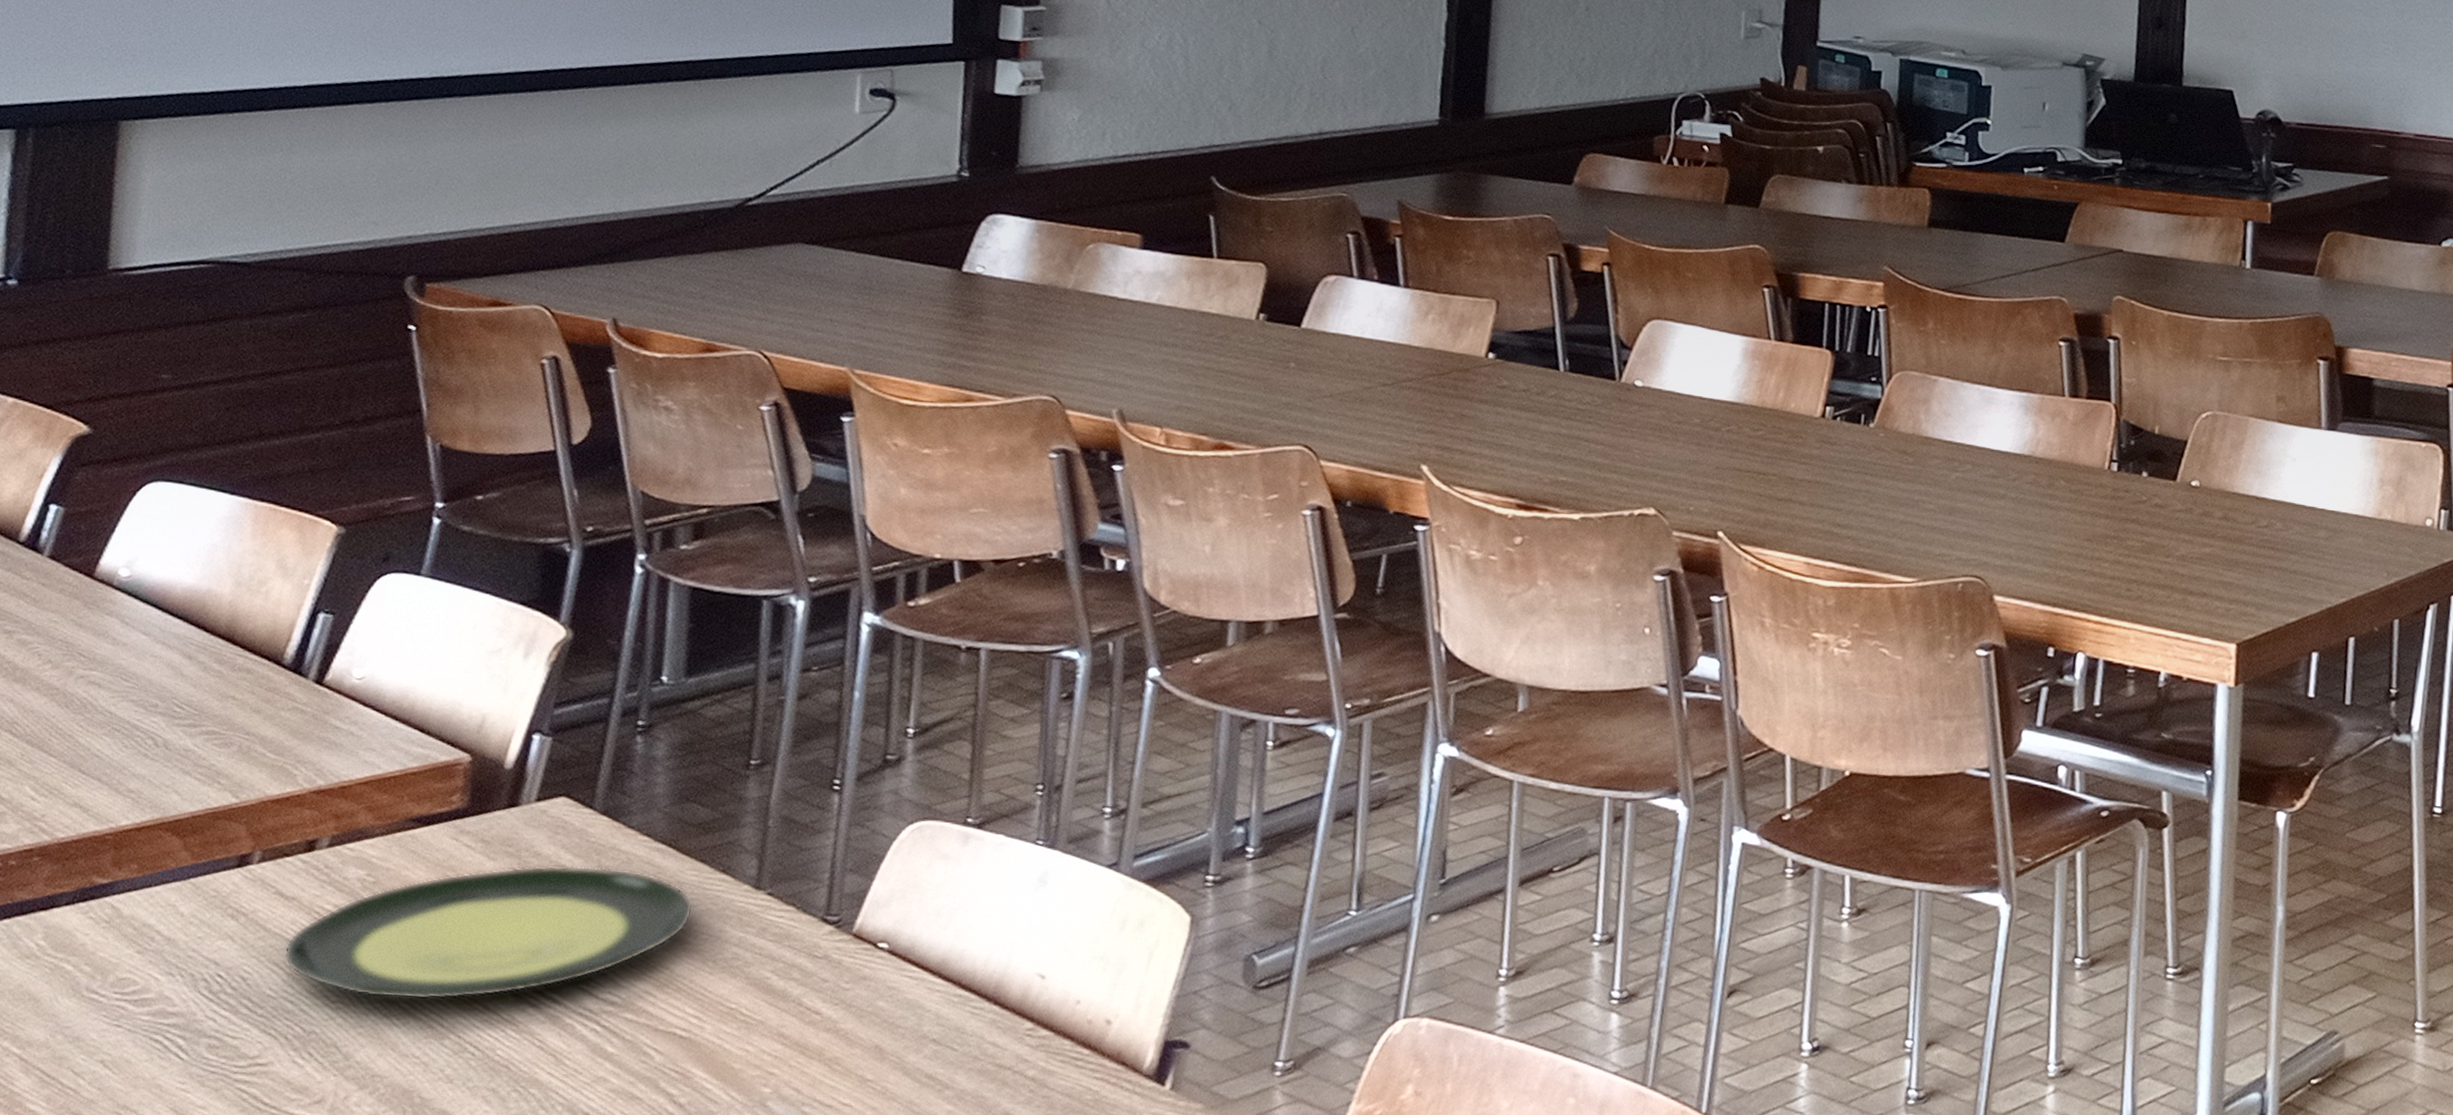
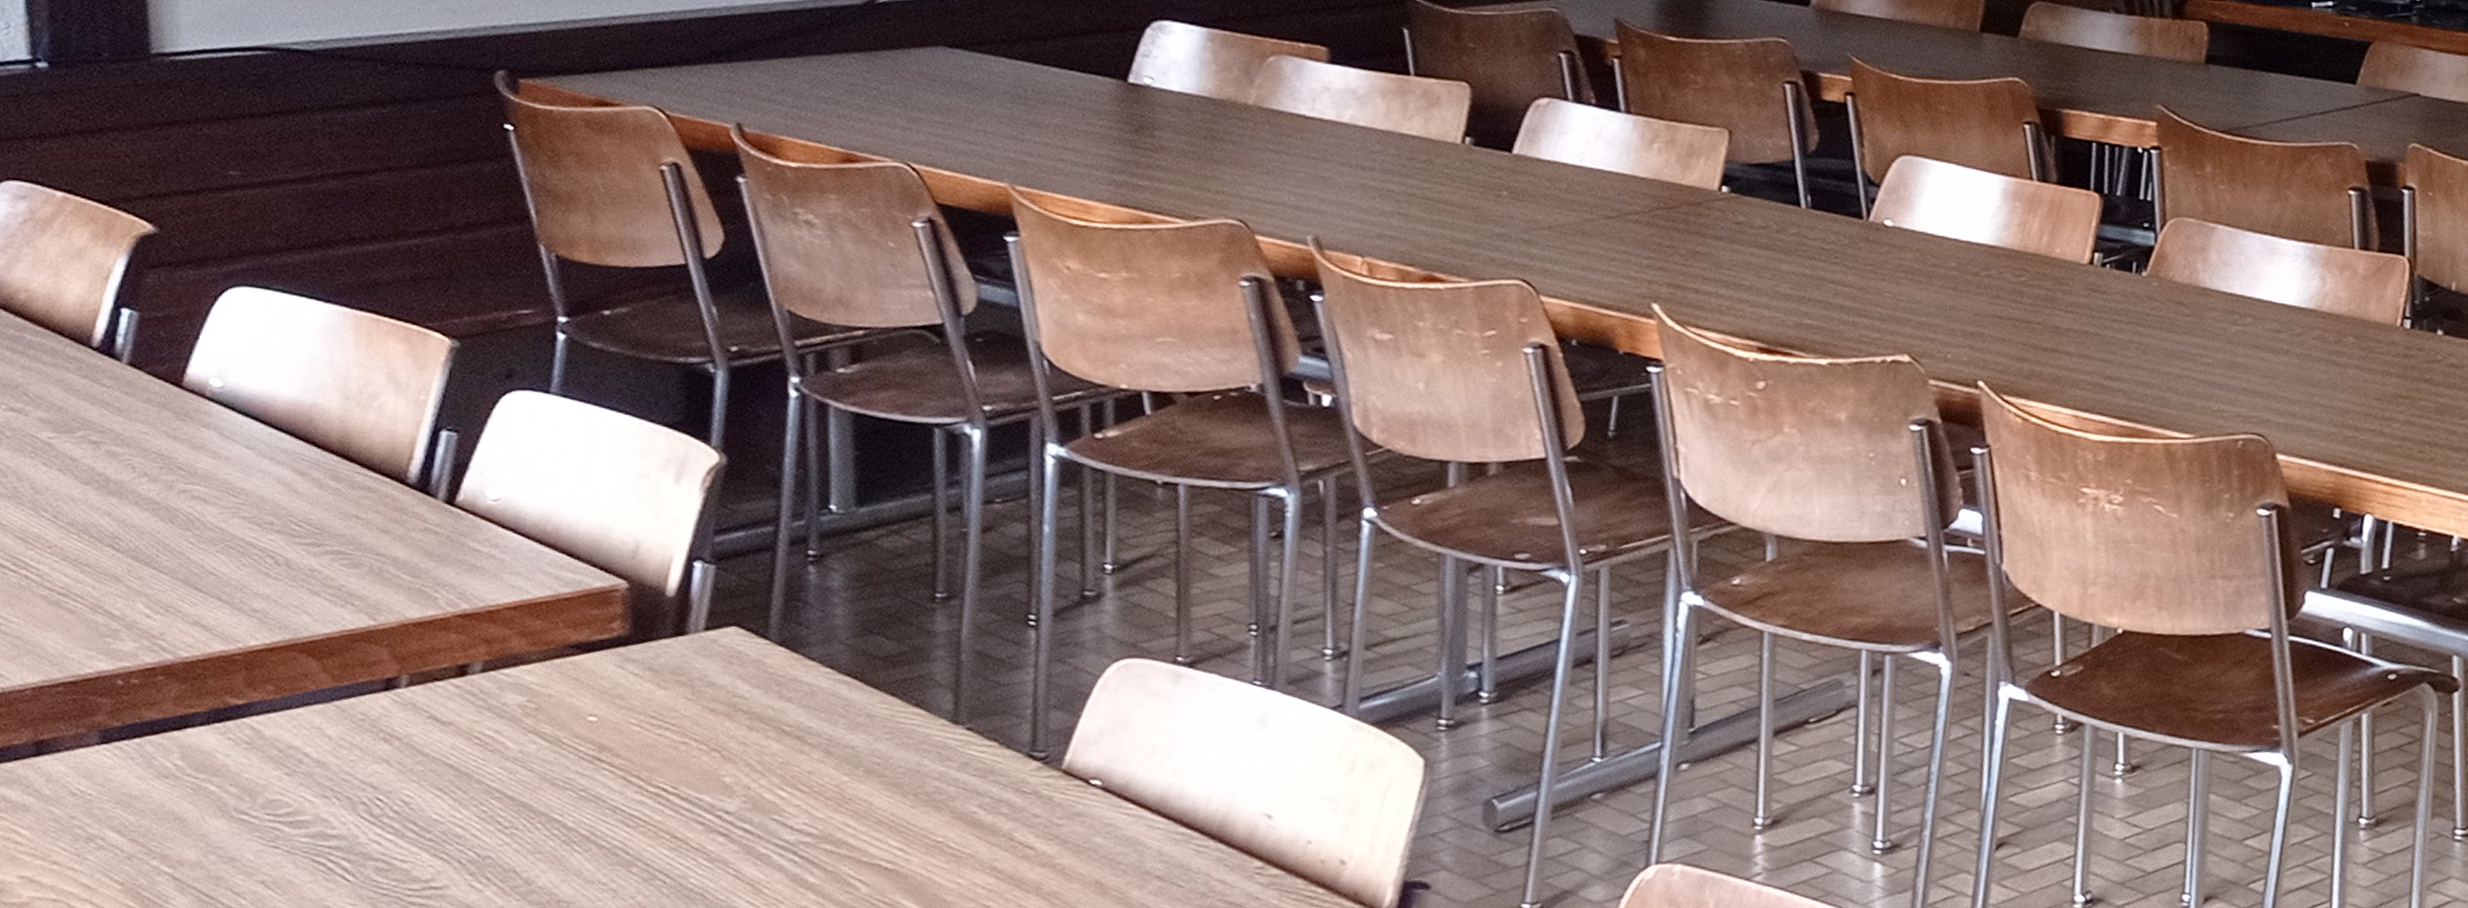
plate: present [283,865,694,1001] -> none [446,695,888,828]

